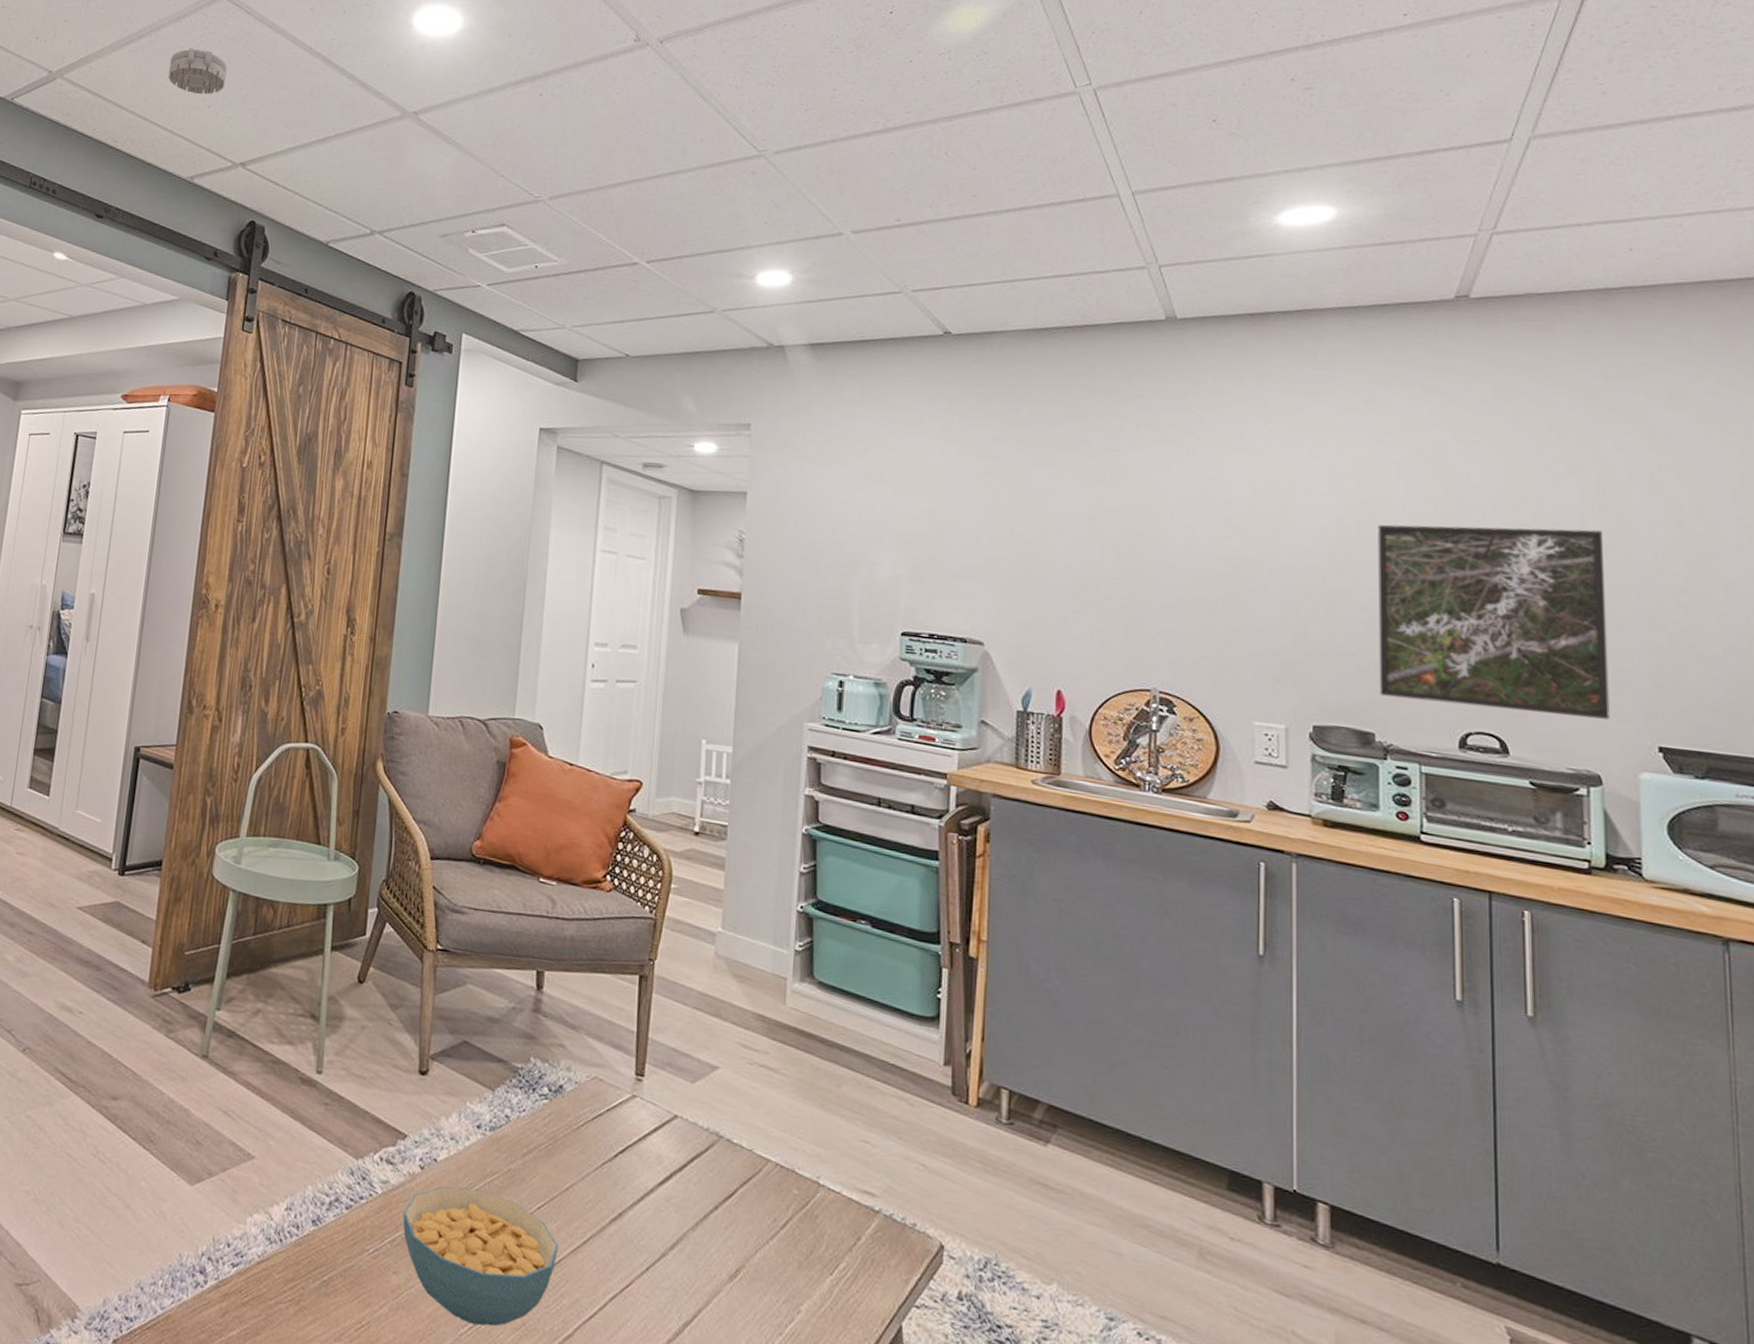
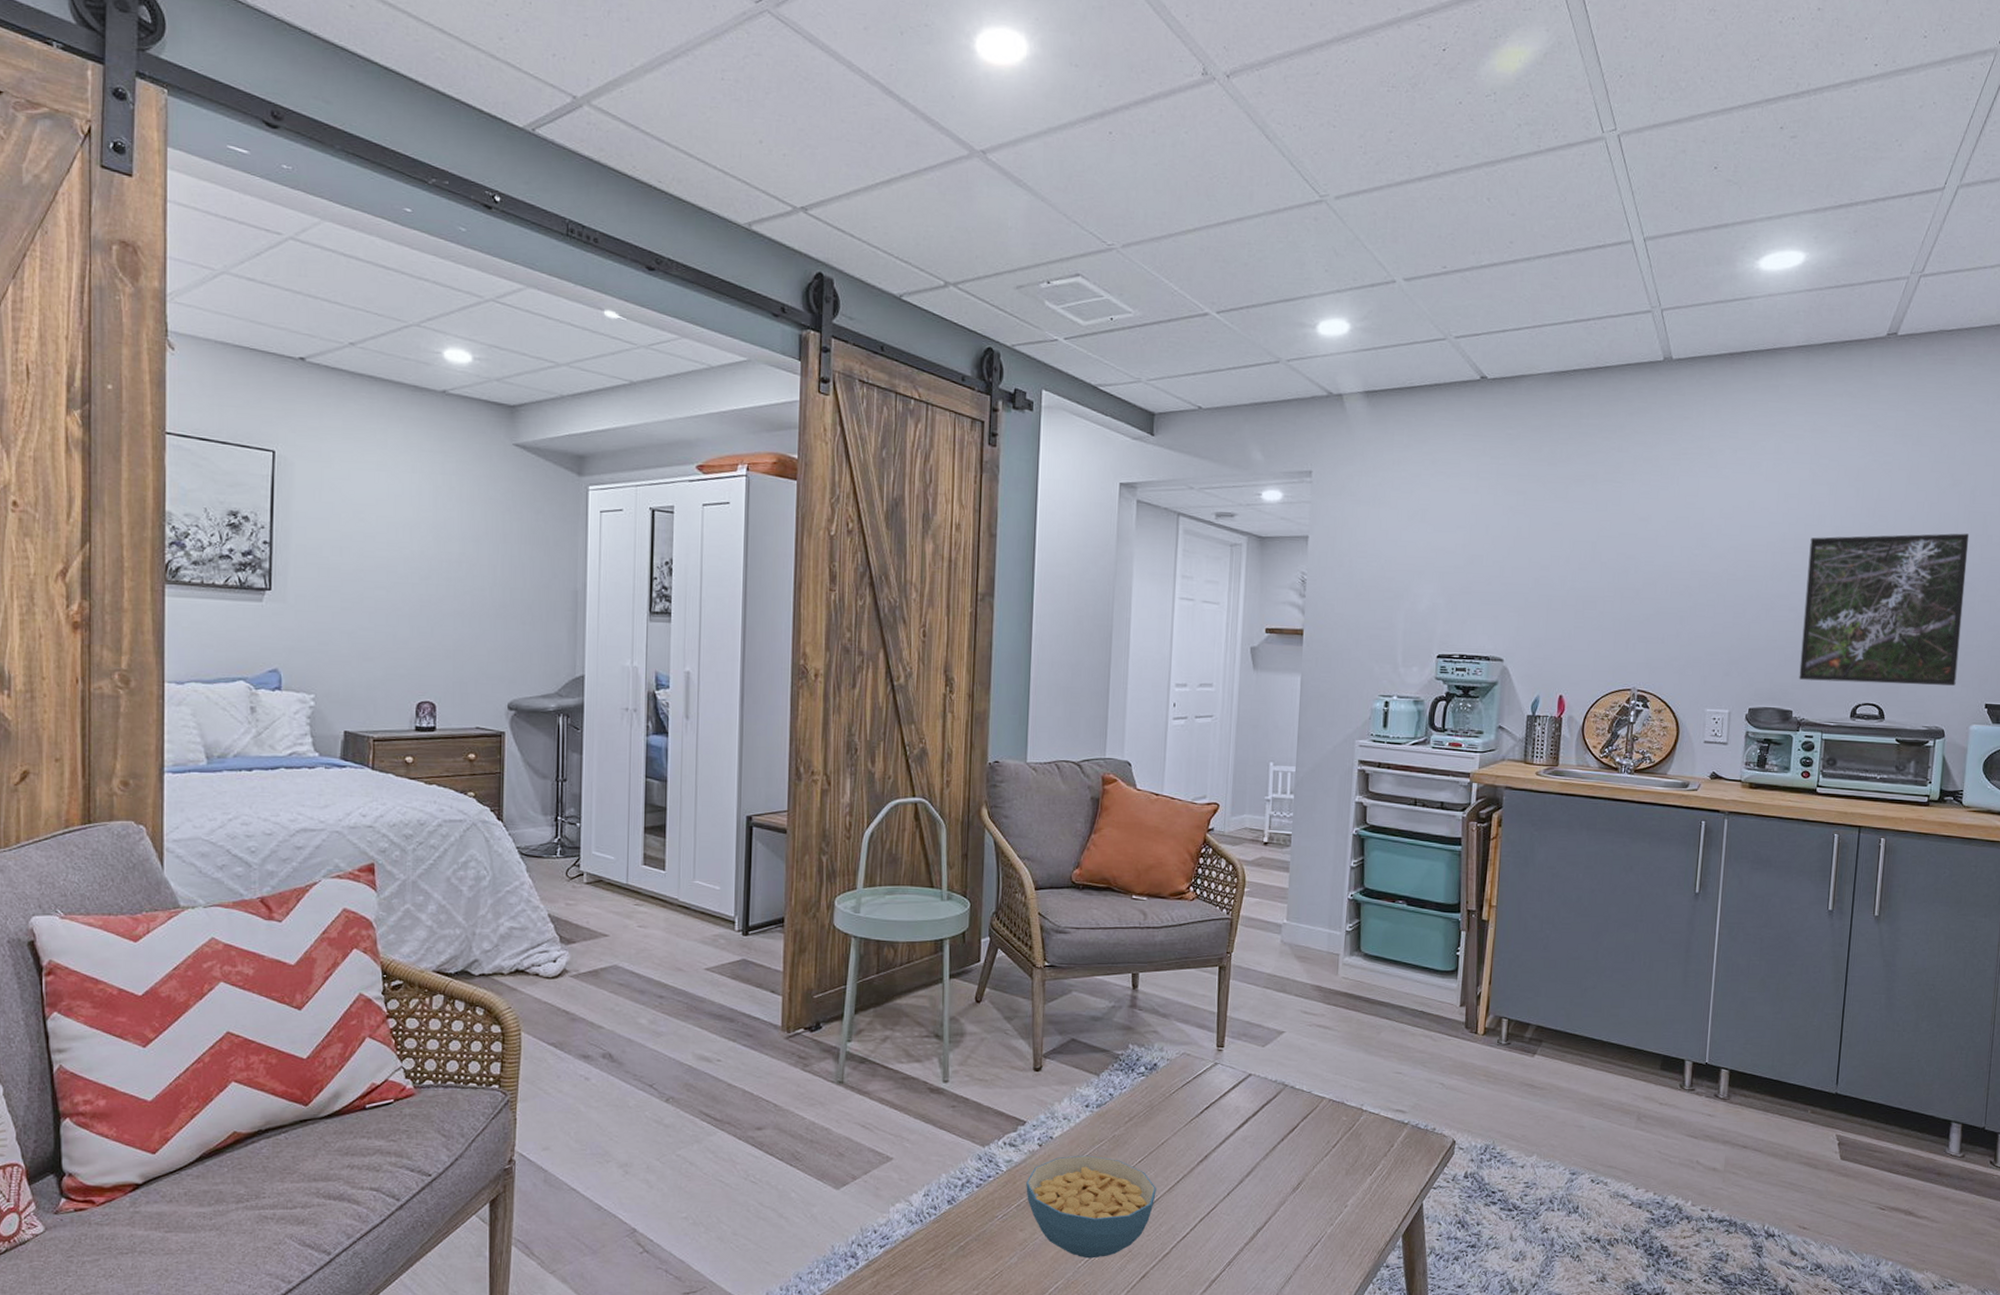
smoke detector: present [168,48,228,95] -> none [712,72,778,128]

